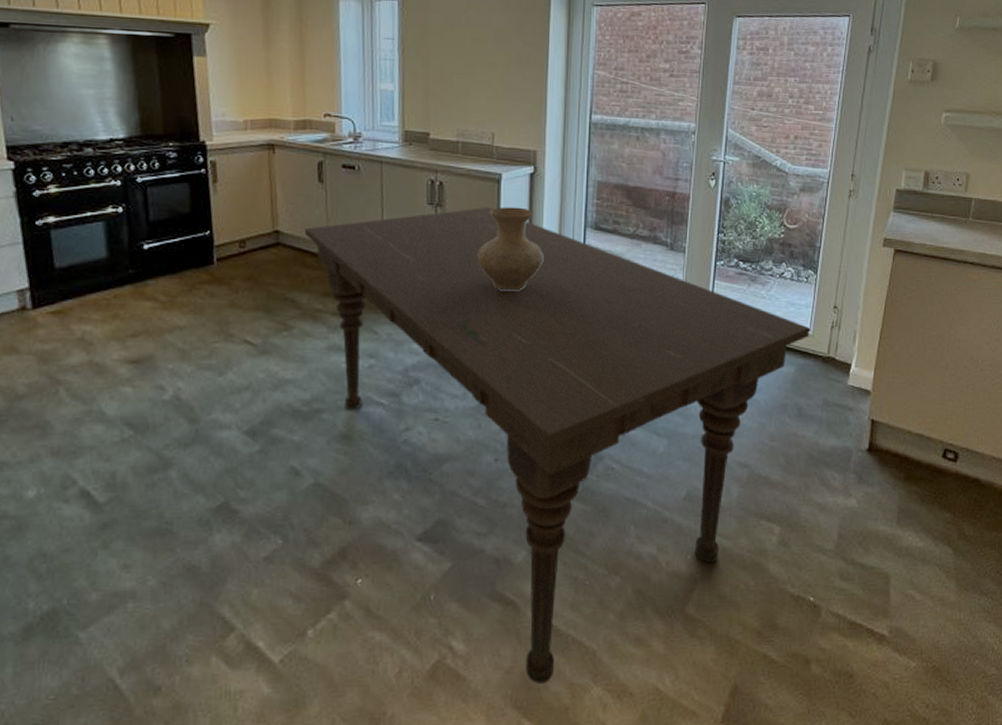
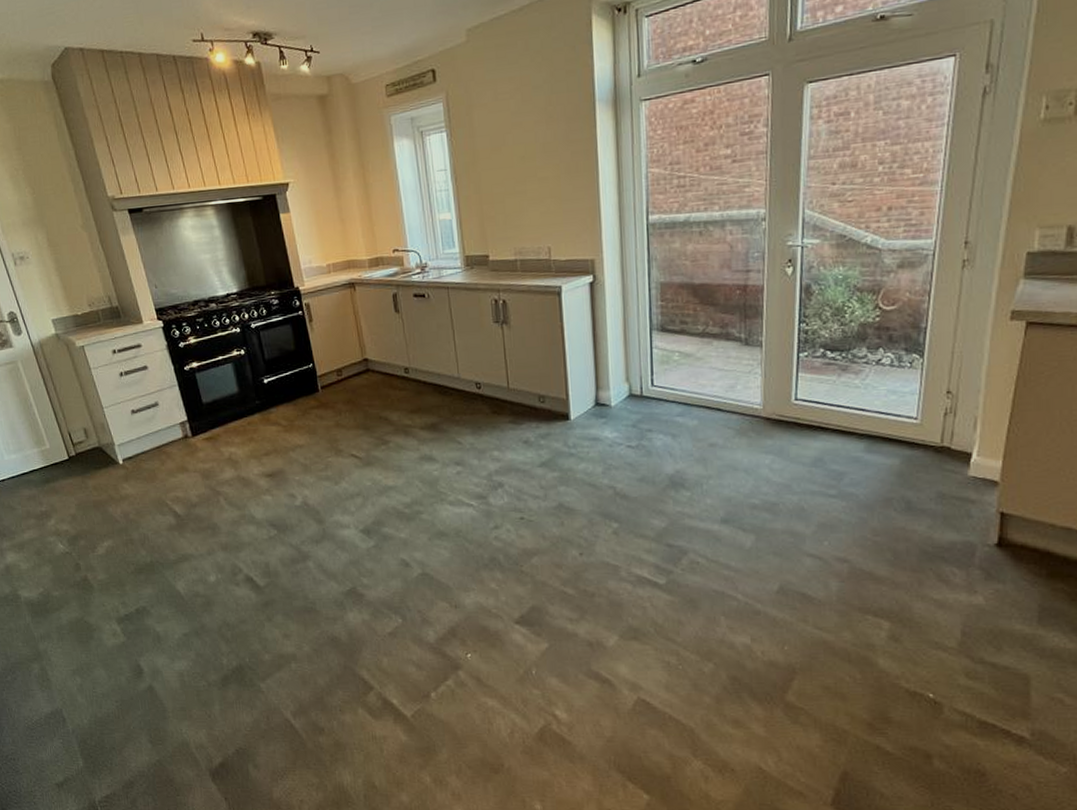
dining table: present [304,206,810,685] -> none [388,319,917,754]
vase: present [477,207,544,291] -> none [545,316,611,398]

